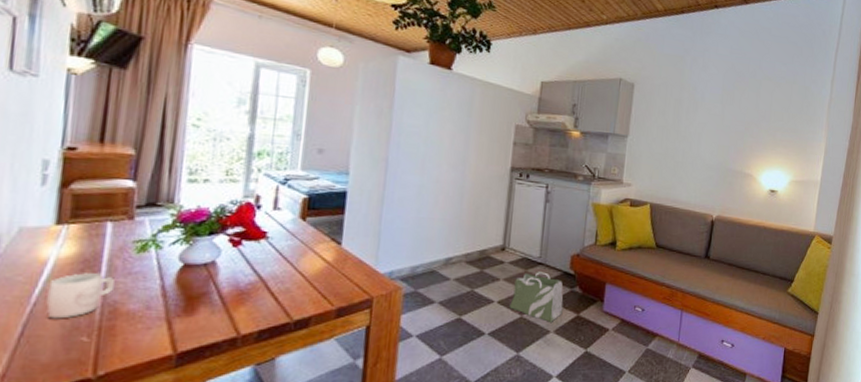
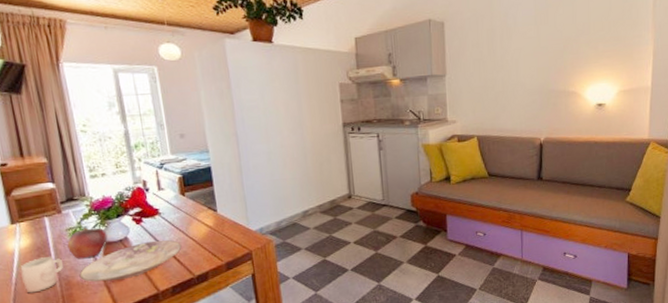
fruit: none [127,242,189,282] -> present [67,227,108,259]
plate: none [133,270,285,314] -> present [79,240,182,282]
grocery bag: present [509,272,564,322] -> none [364,212,412,255]

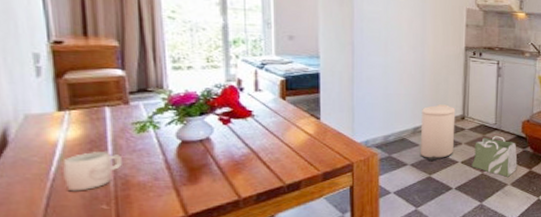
fruit: present [67,227,108,259] -> none [131,123,185,157]
plate: present [79,240,182,282] -> none [142,144,274,183]
pedal bin: none [309,185,345,243] -> present [421,104,456,161]
grocery bag: none [364,212,412,255] -> present [471,136,518,177]

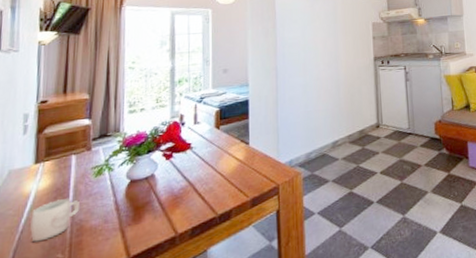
pedal bin: present [421,104,456,161] -> none [339,115,372,175]
grocery bag: present [471,136,518,177] -> none [390,140,436,184]

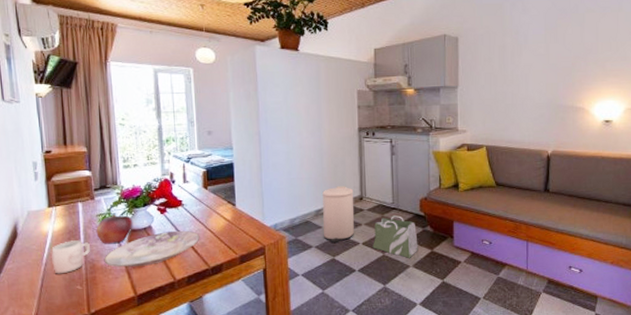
fruit: none [89,164,134,201] -> present [96,214,133,244]
plate: none [94,176,208,226] -> present [104,230,200,267]
pedal bin: none [339,115,372,175] -> present [322,186,355,243]
grocery bag: none [390,140,436,184] -> present [372,215,418,258]

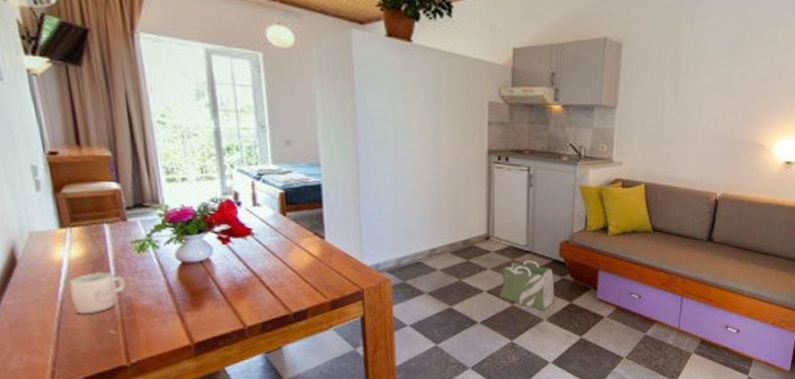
fruit: present [96,214,133,244] -> none [131,241,185,279]
plate: present [104,230,200,267] -> none [145,266,278,308]
pedal bin: present [322,186,355,243] -> none [439,221,479,289]

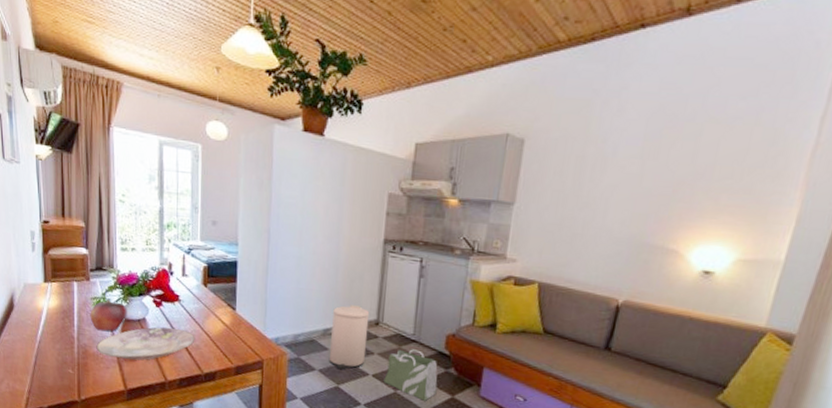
mug: present [68,271,127,315] -> none [45,321,84,355]
fruit: none [131,241,185,279] -> present [90,299,127,331]
plate: none [145,266,278,308] -> present [96,327,195,360]
pedal bin: none [439,221,479,289] -> present [330,305,370,369]

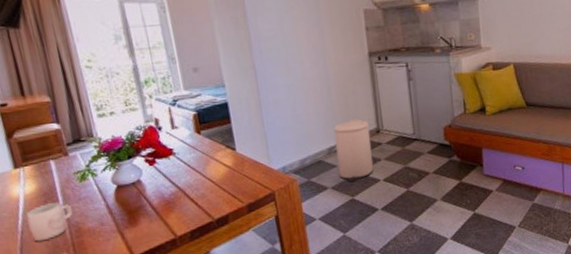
mug: none [45,321,84,355] -> present [26,201,74,242]
fruit: present [90,299,127,331] -> none [75,170,120,205]
plate: present [96,327,195,360] -> none [90,182,199,228]
grocery bag: present [383,349,438,401] -> none [395,147,446,192]

